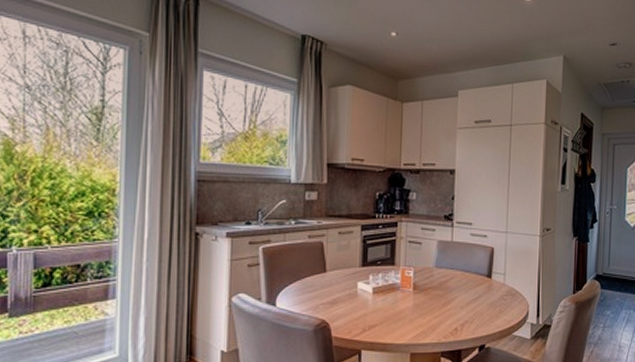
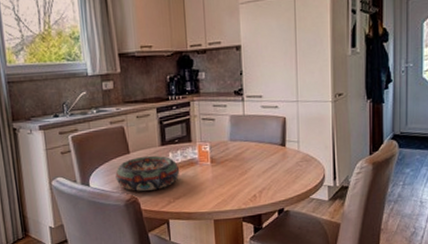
decorative bowl: none [307,276,379,315] -> present [115,155,180,191]

